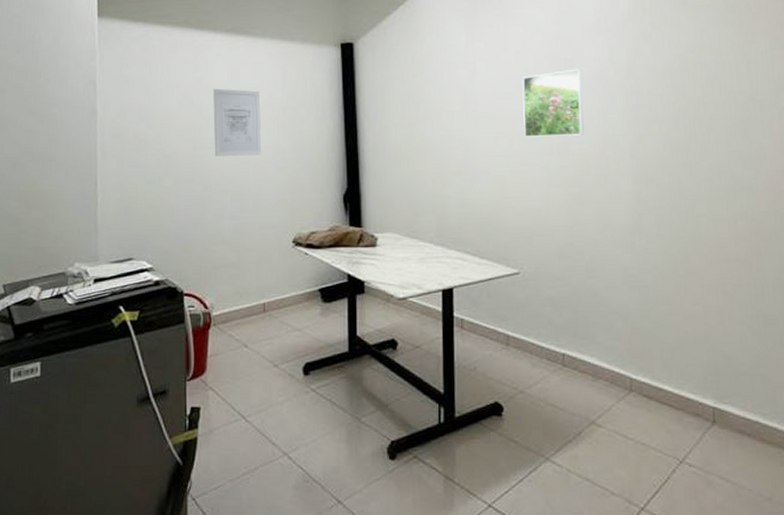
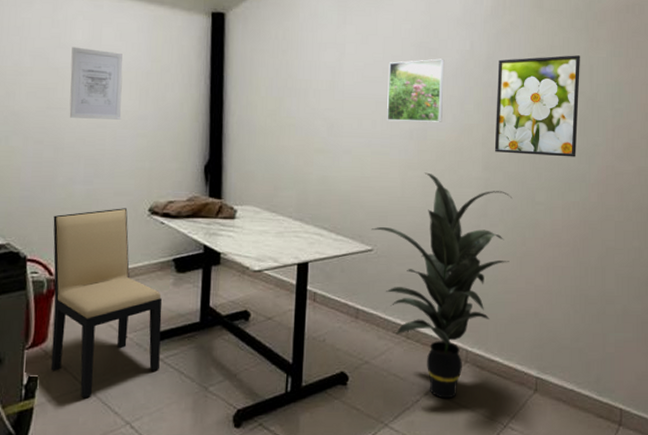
chair: none [205,241,312,429] -> present [50,208,163,399]
indoor plant: none [516,189,672,431] -> present [371,172,513,399]
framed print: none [641,52,740,164] -> present [494,55,580,157]

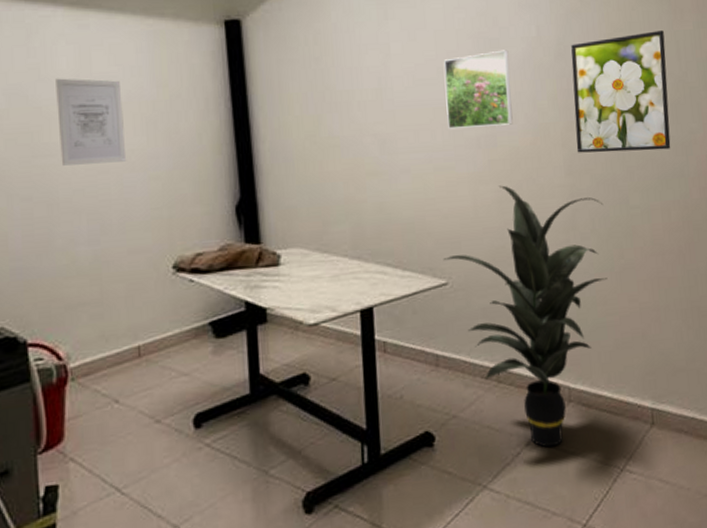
chair: present [50,208,163,399] -> none [55,268,207,504]

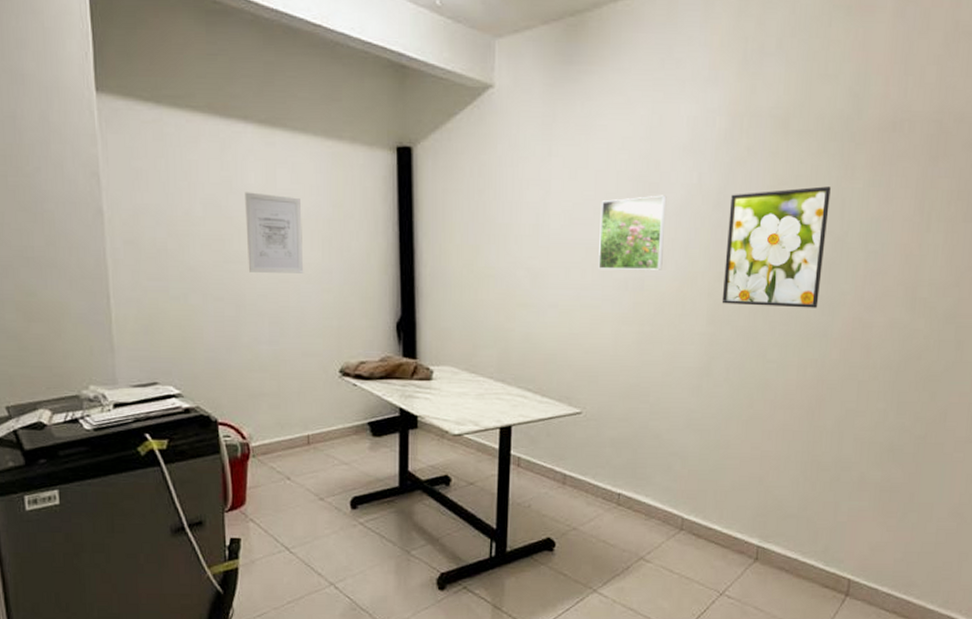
indoor plant: present [443,185,608,448] -> none [580,327,741,566]

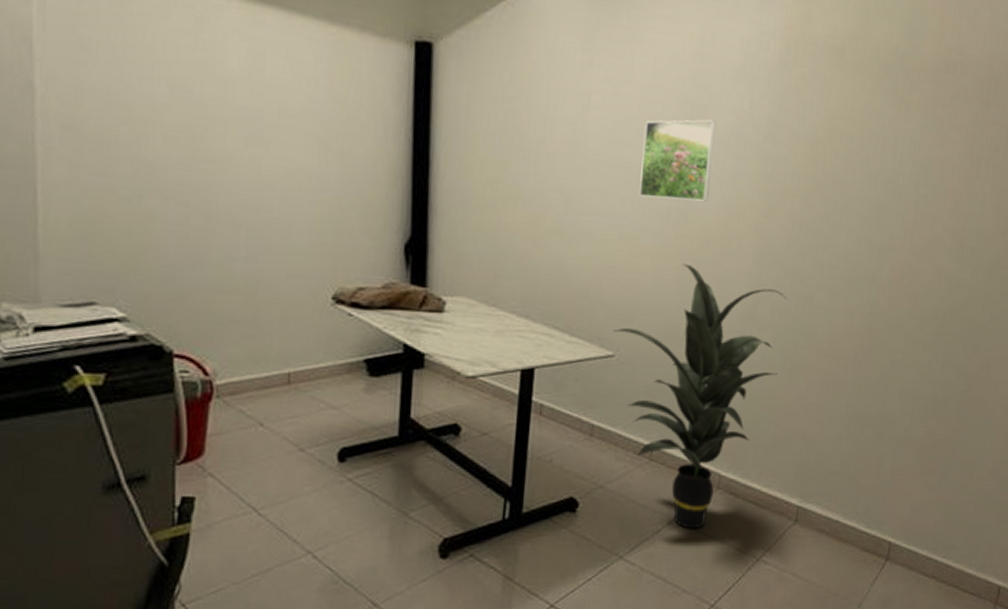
wall art: present [245,192,304,273] -> none [223,77,295,180]
indoor plant: none [580,327,741,566] -> present [613,263,787,529]
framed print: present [721,186,831,308] -> none [769,123,884,252]

